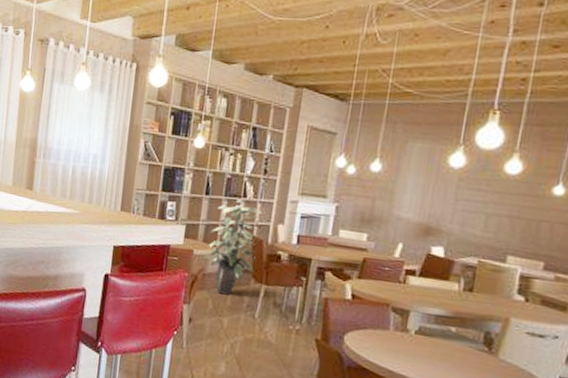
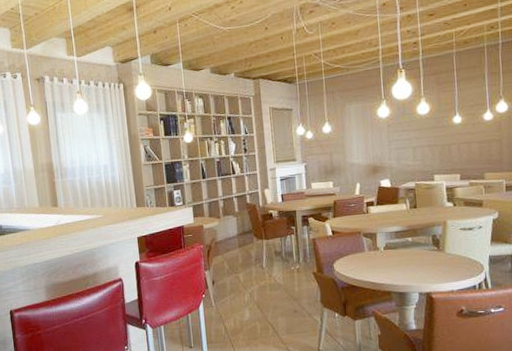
indoor plant: present [208,199,263,295] -> none [213,177,253,256]

